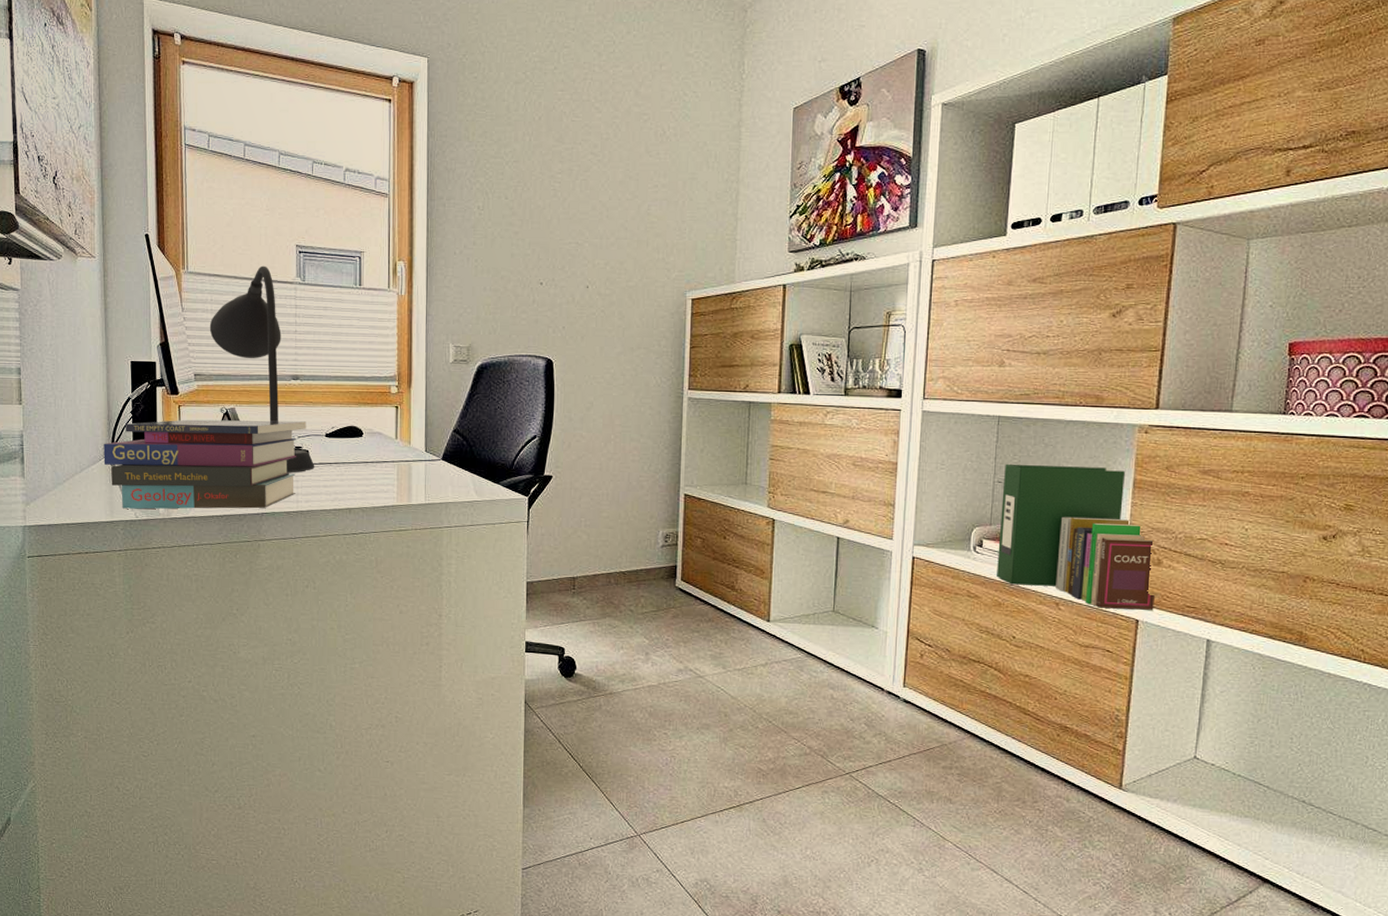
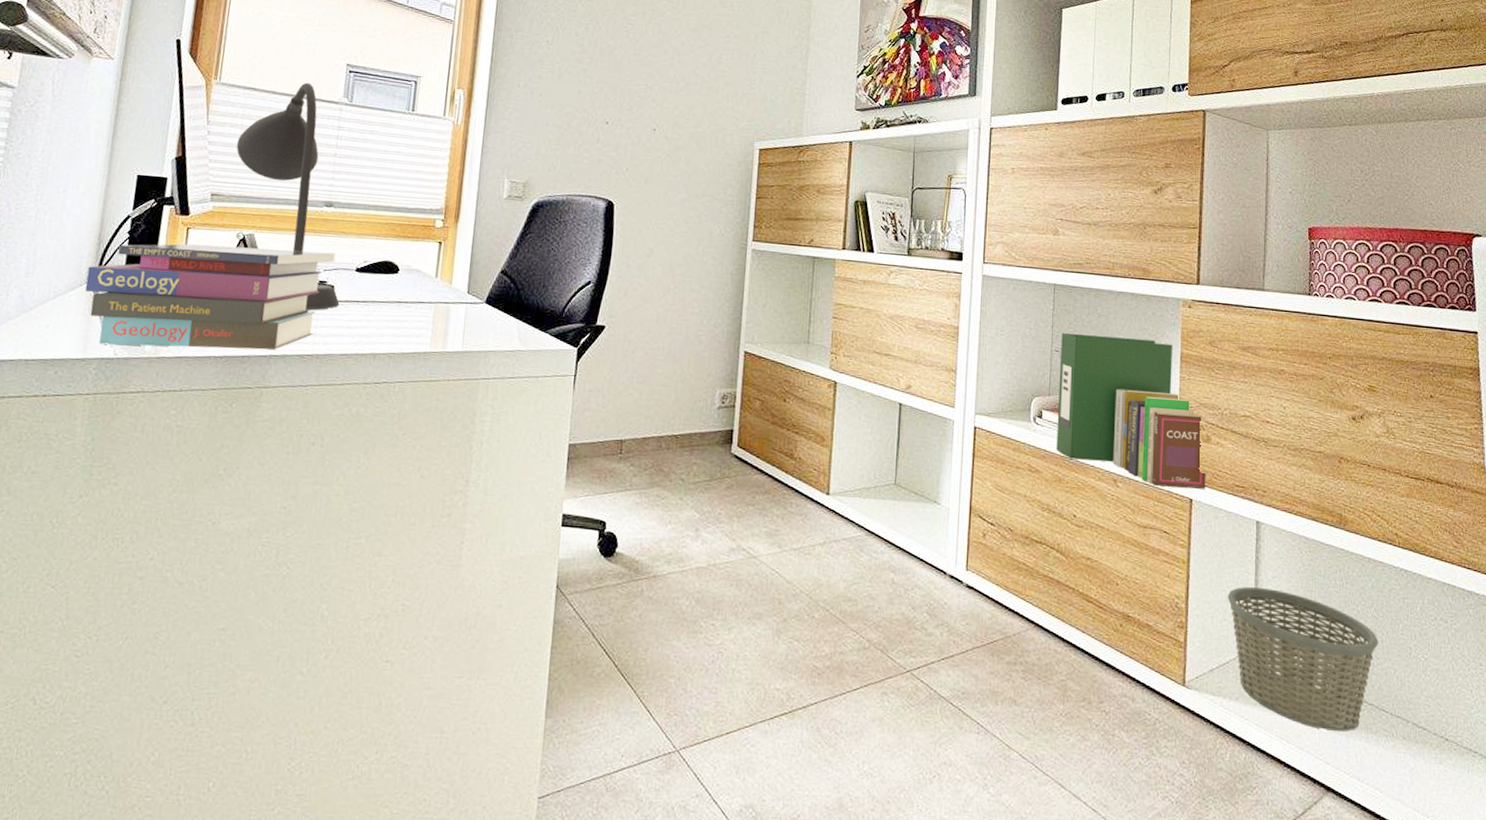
basket: none [1170,700,1332,832] -> present [1227,586,1379,733]

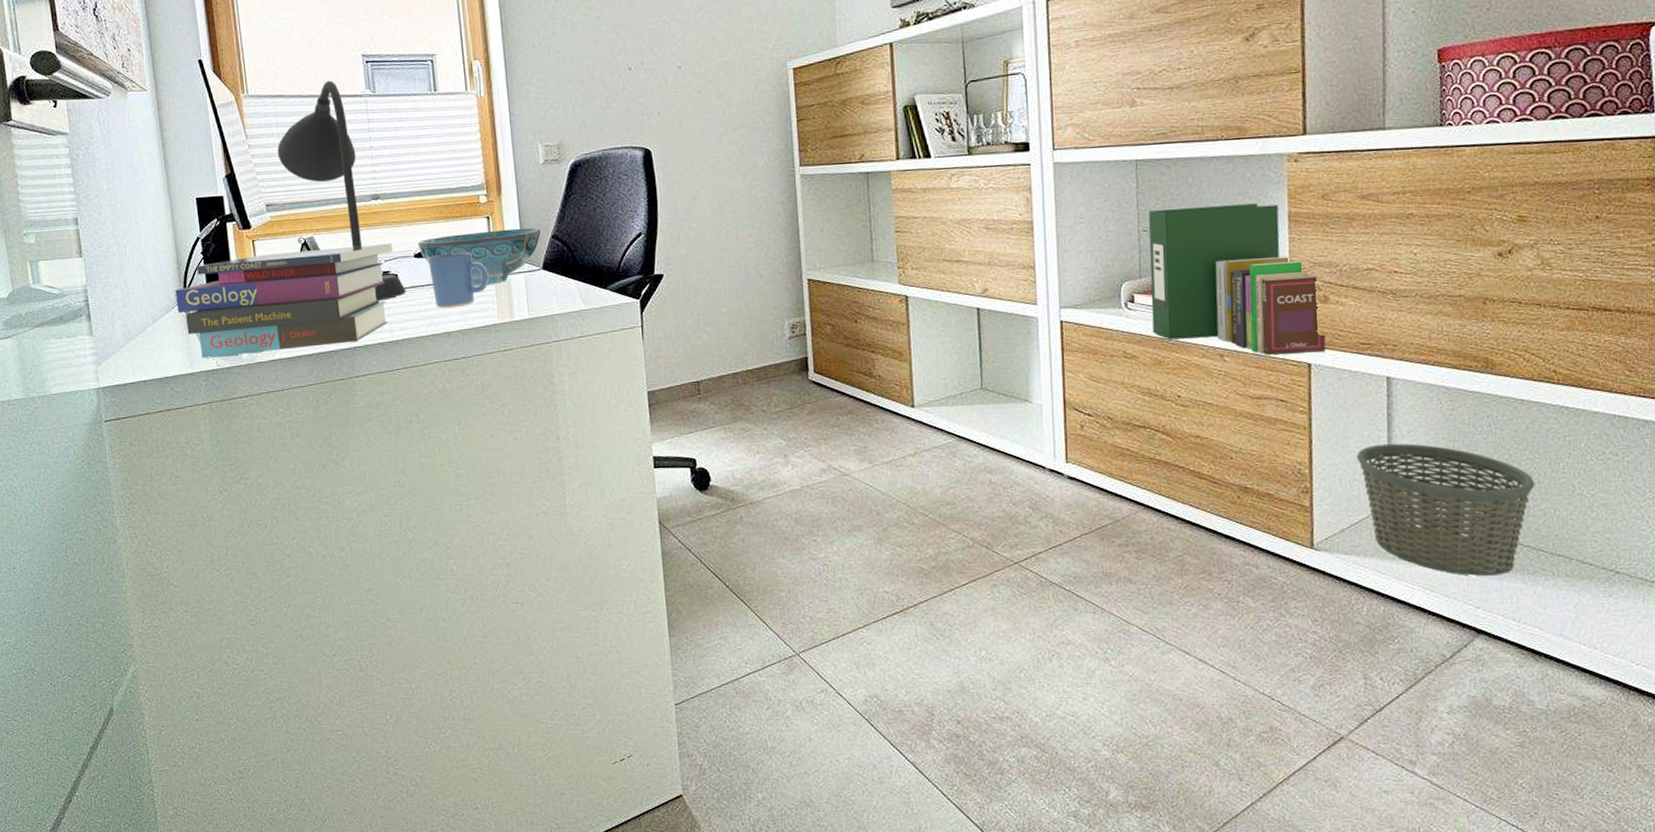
decorative bowl: none [361,254,491,312] -> present [417,227,541,288]
mug: none [367,272,429,330] -> present [428,251,489,309]

